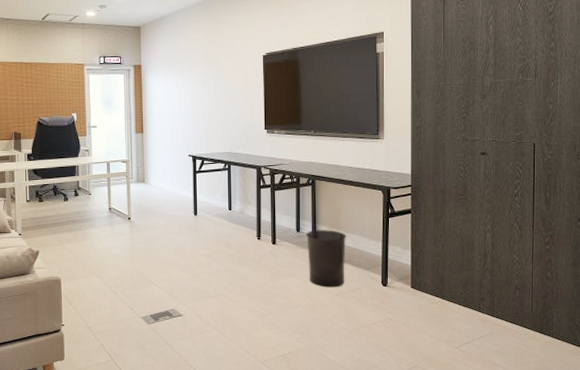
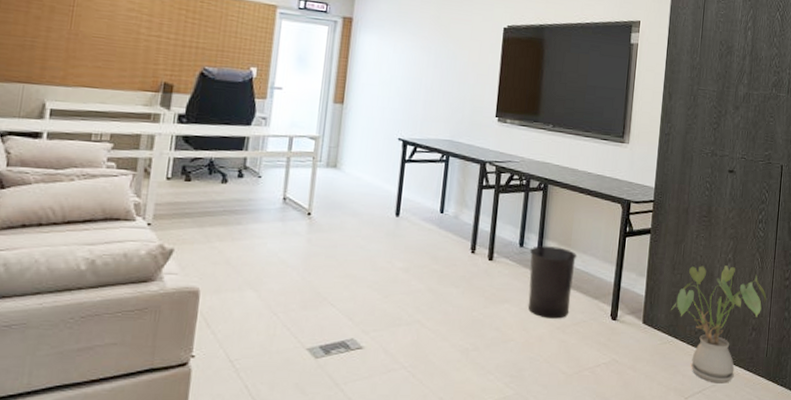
house plant: none [436,236,528,335] -> present [671,266,767,384]

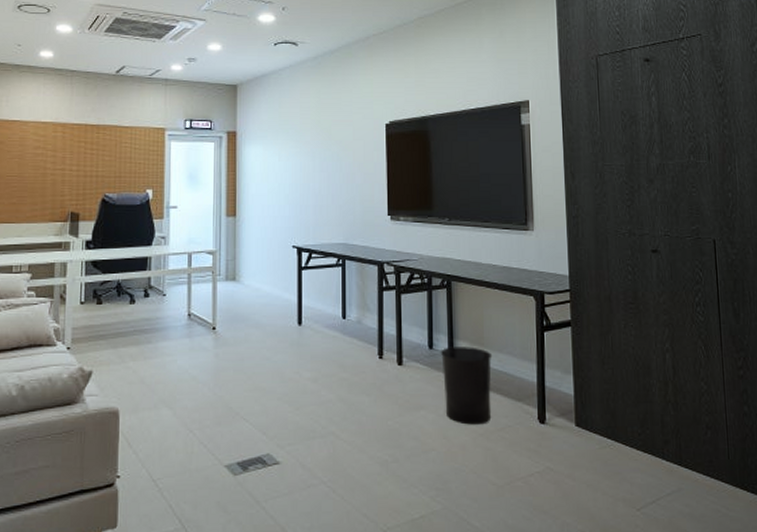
house plant: present [671,266,767,384] -> none [606,357,719,492]

